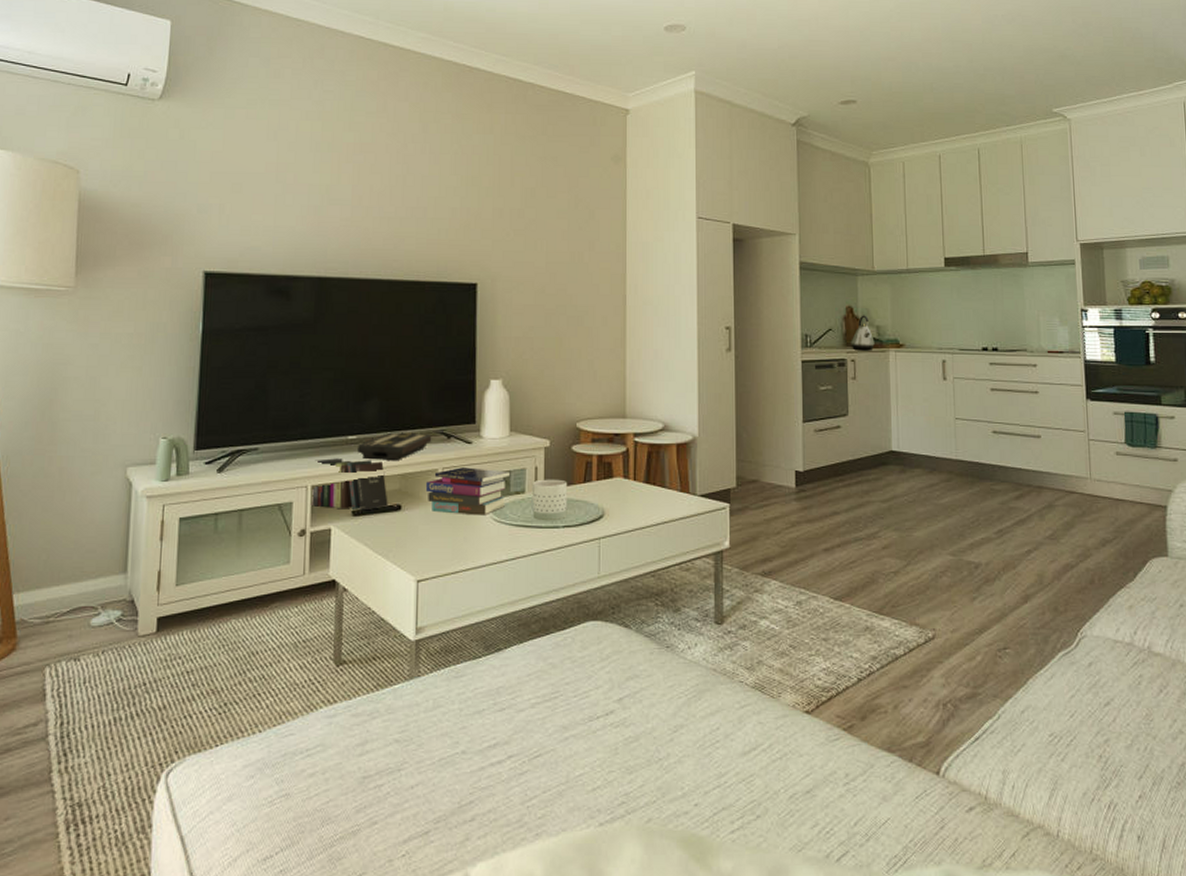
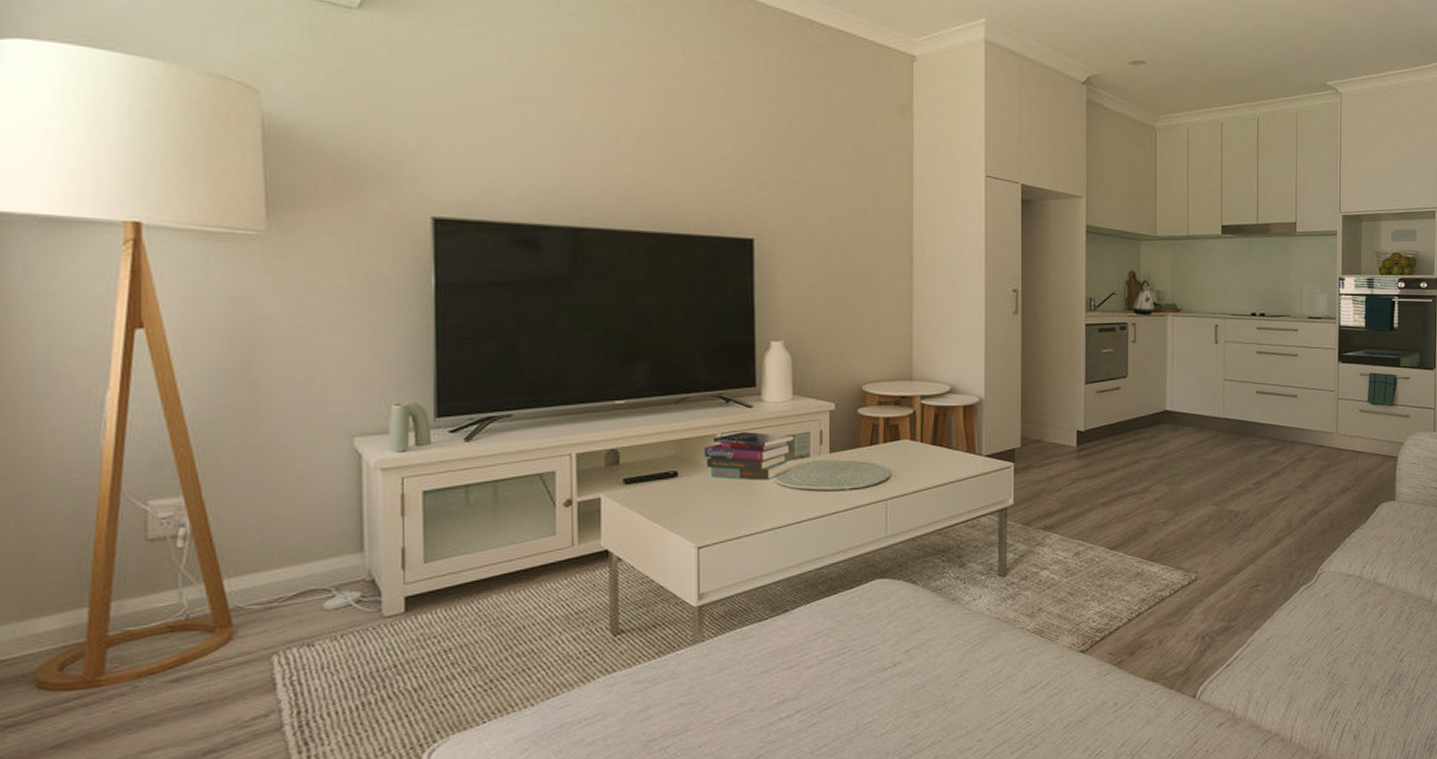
books: present [310,458,388,511] -> none [576,424,663,479]
game console: present [357,432,432,460] -> none [627,396,709,426]
mug: present [532,479,568,521] -> none [817,442,854,485]

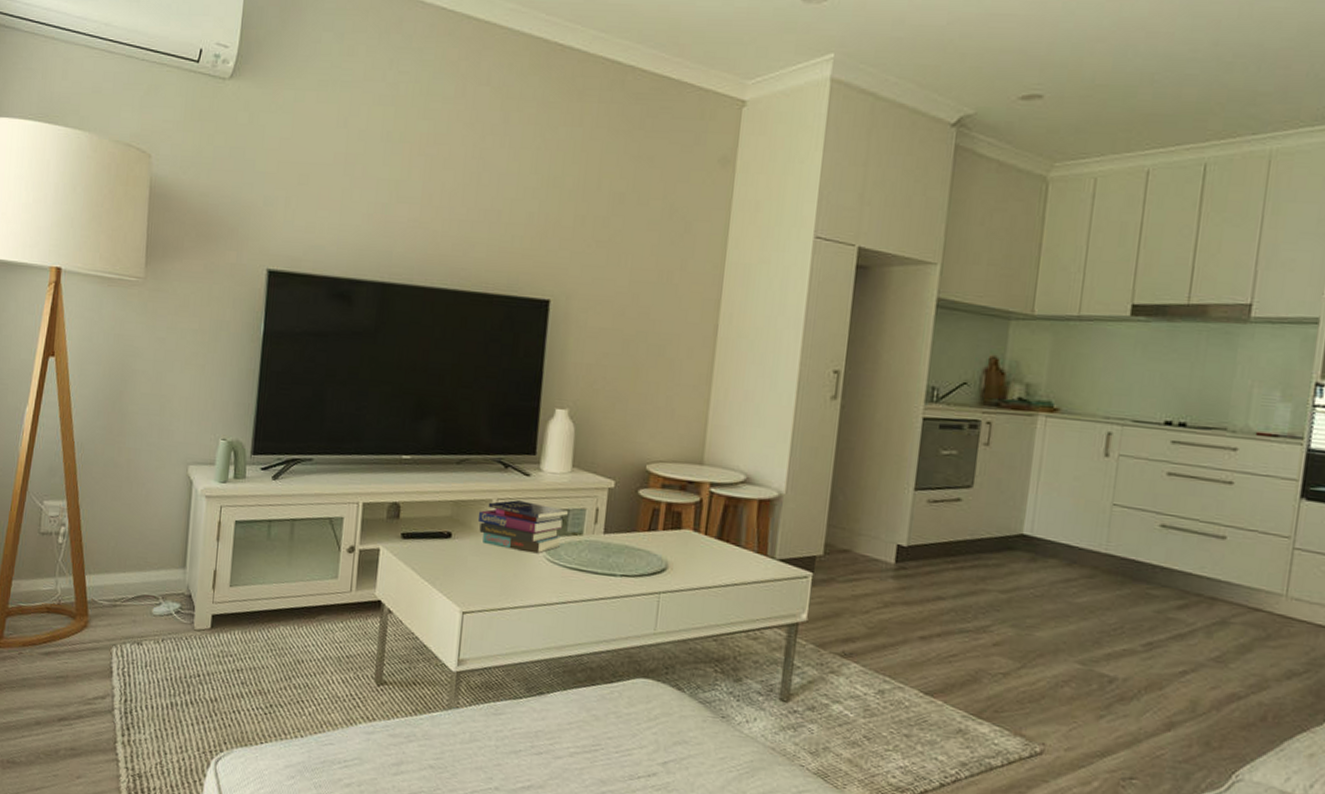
kettle: present [1132,280,1154,315] -> none [989,368,1021,413]

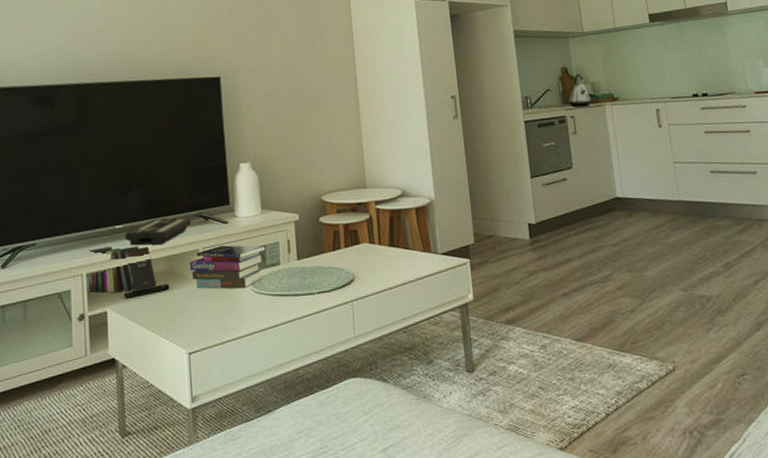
books: none [361,476,439,535] -> present [87,246,157,293]
game console: none [411,455,489,486] -> present [125,217,192,245]
kettle: none [989,368,1021,413] -> present [568,74,591,108]

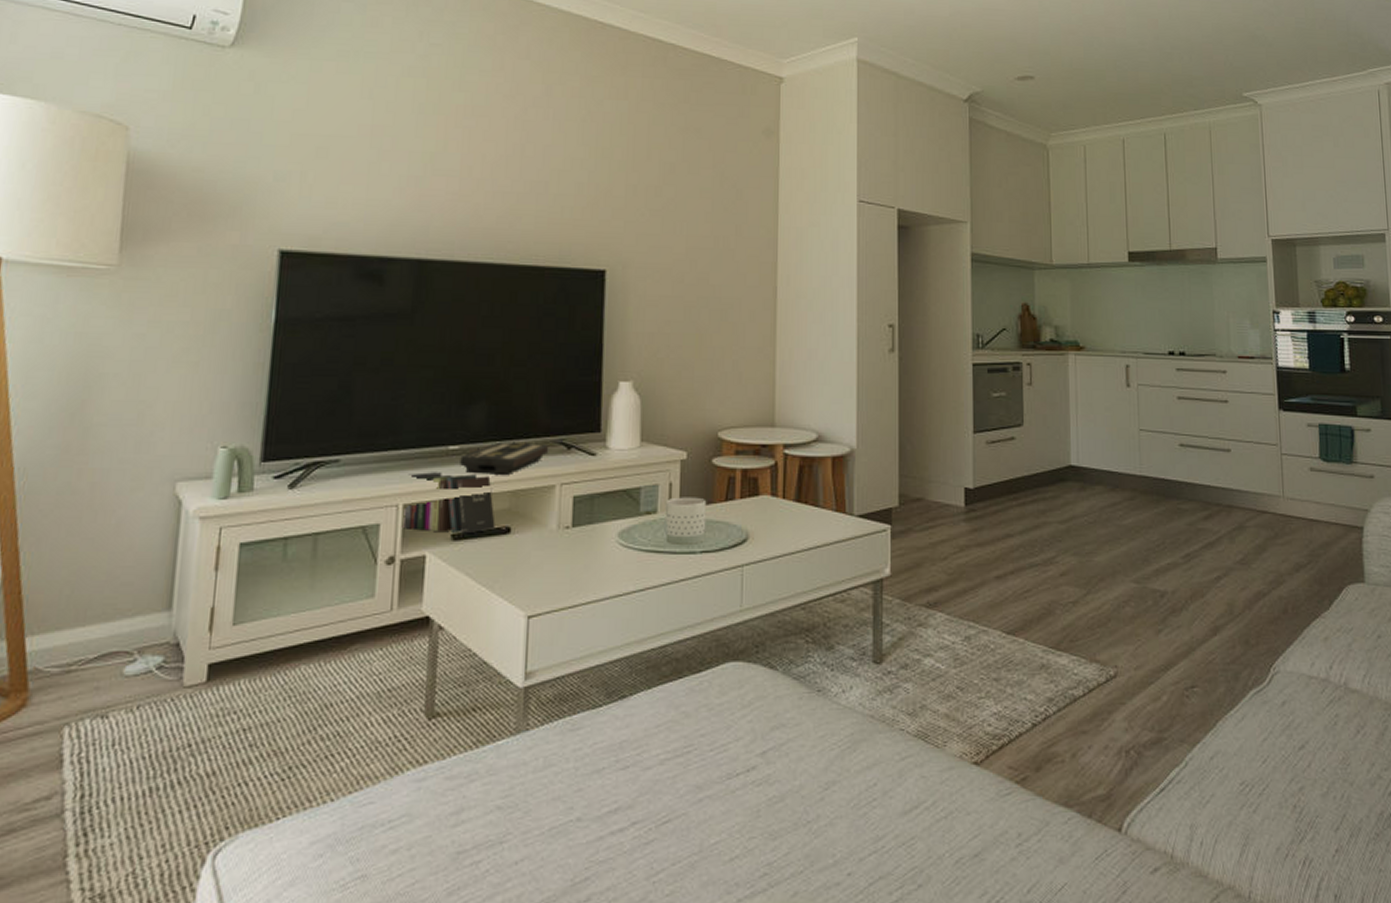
books: present [189,245,265,289] -> none [540,483,639,539]
mug: none [285,249,321,290] -> present [665,497,707,546]
kettle: present [568,74,591,108] -> none [1026,313,1053,354]

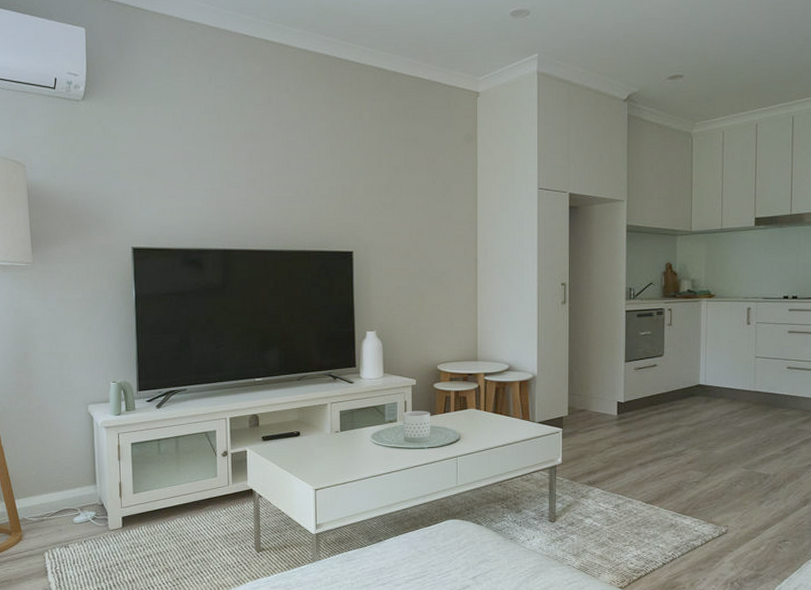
books: present [401,472,495,534] -> none [230,396,290,437]
game console: present [460,441,549,474] -> none [263,375,322,397]

